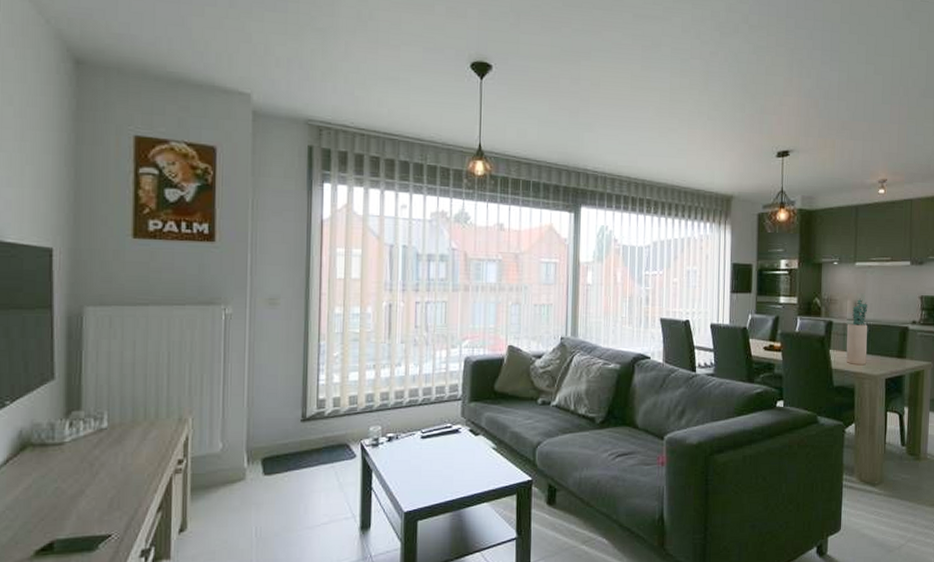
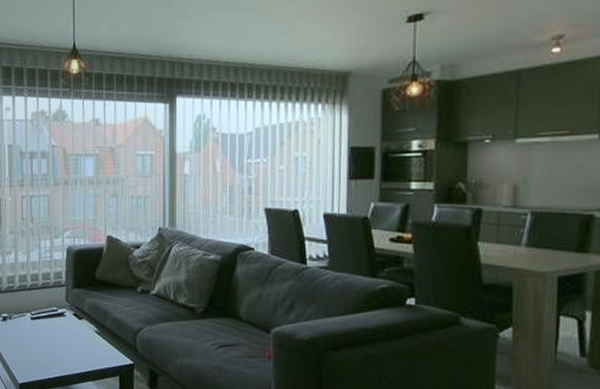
vase: present [846,298,868,366] -> none [501,181,534,261]

